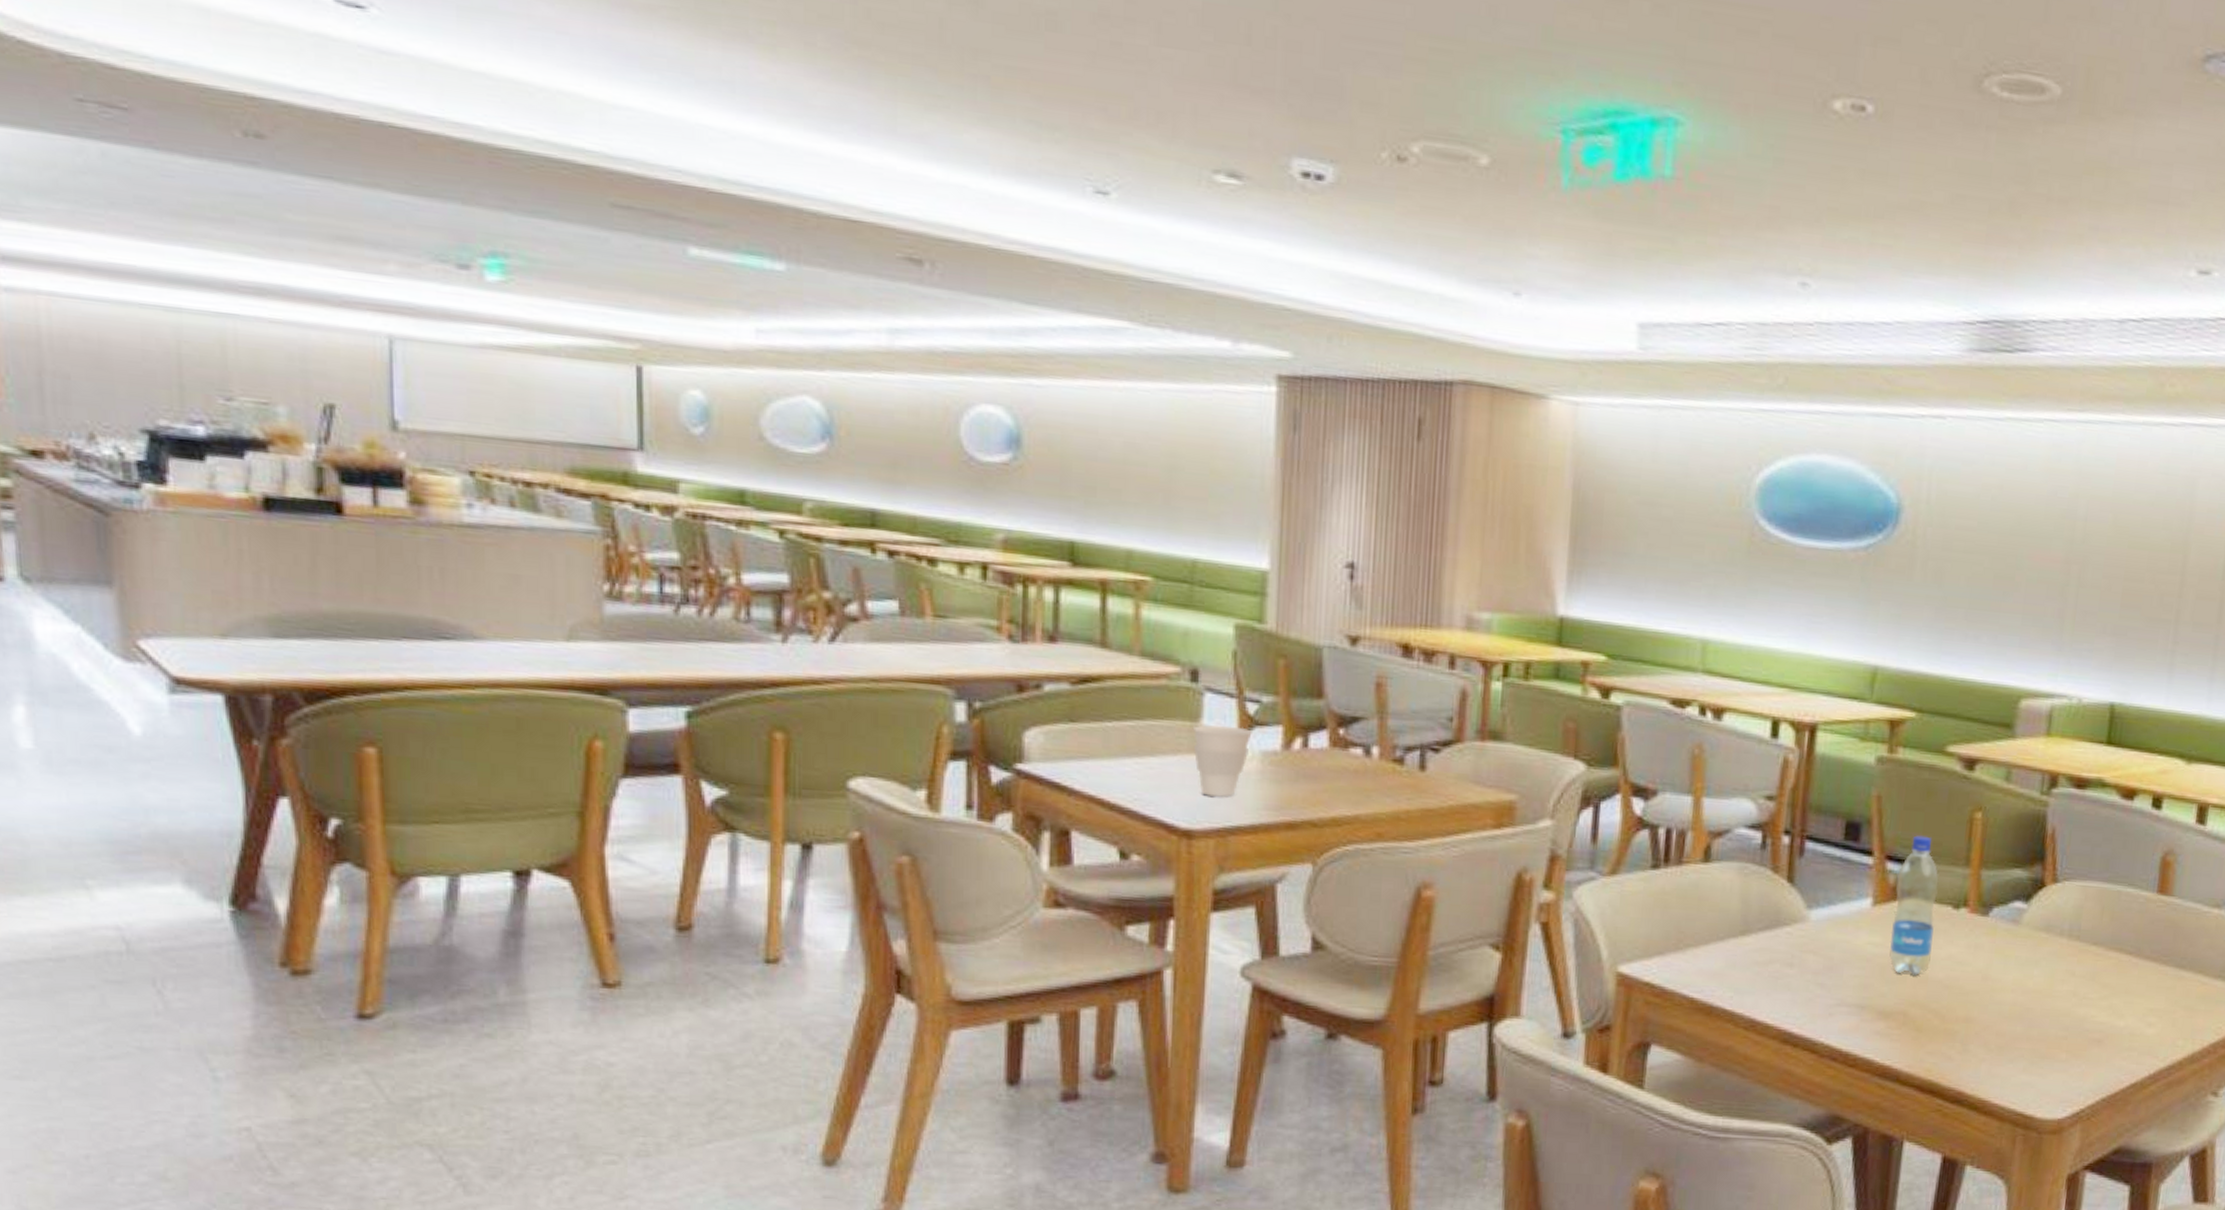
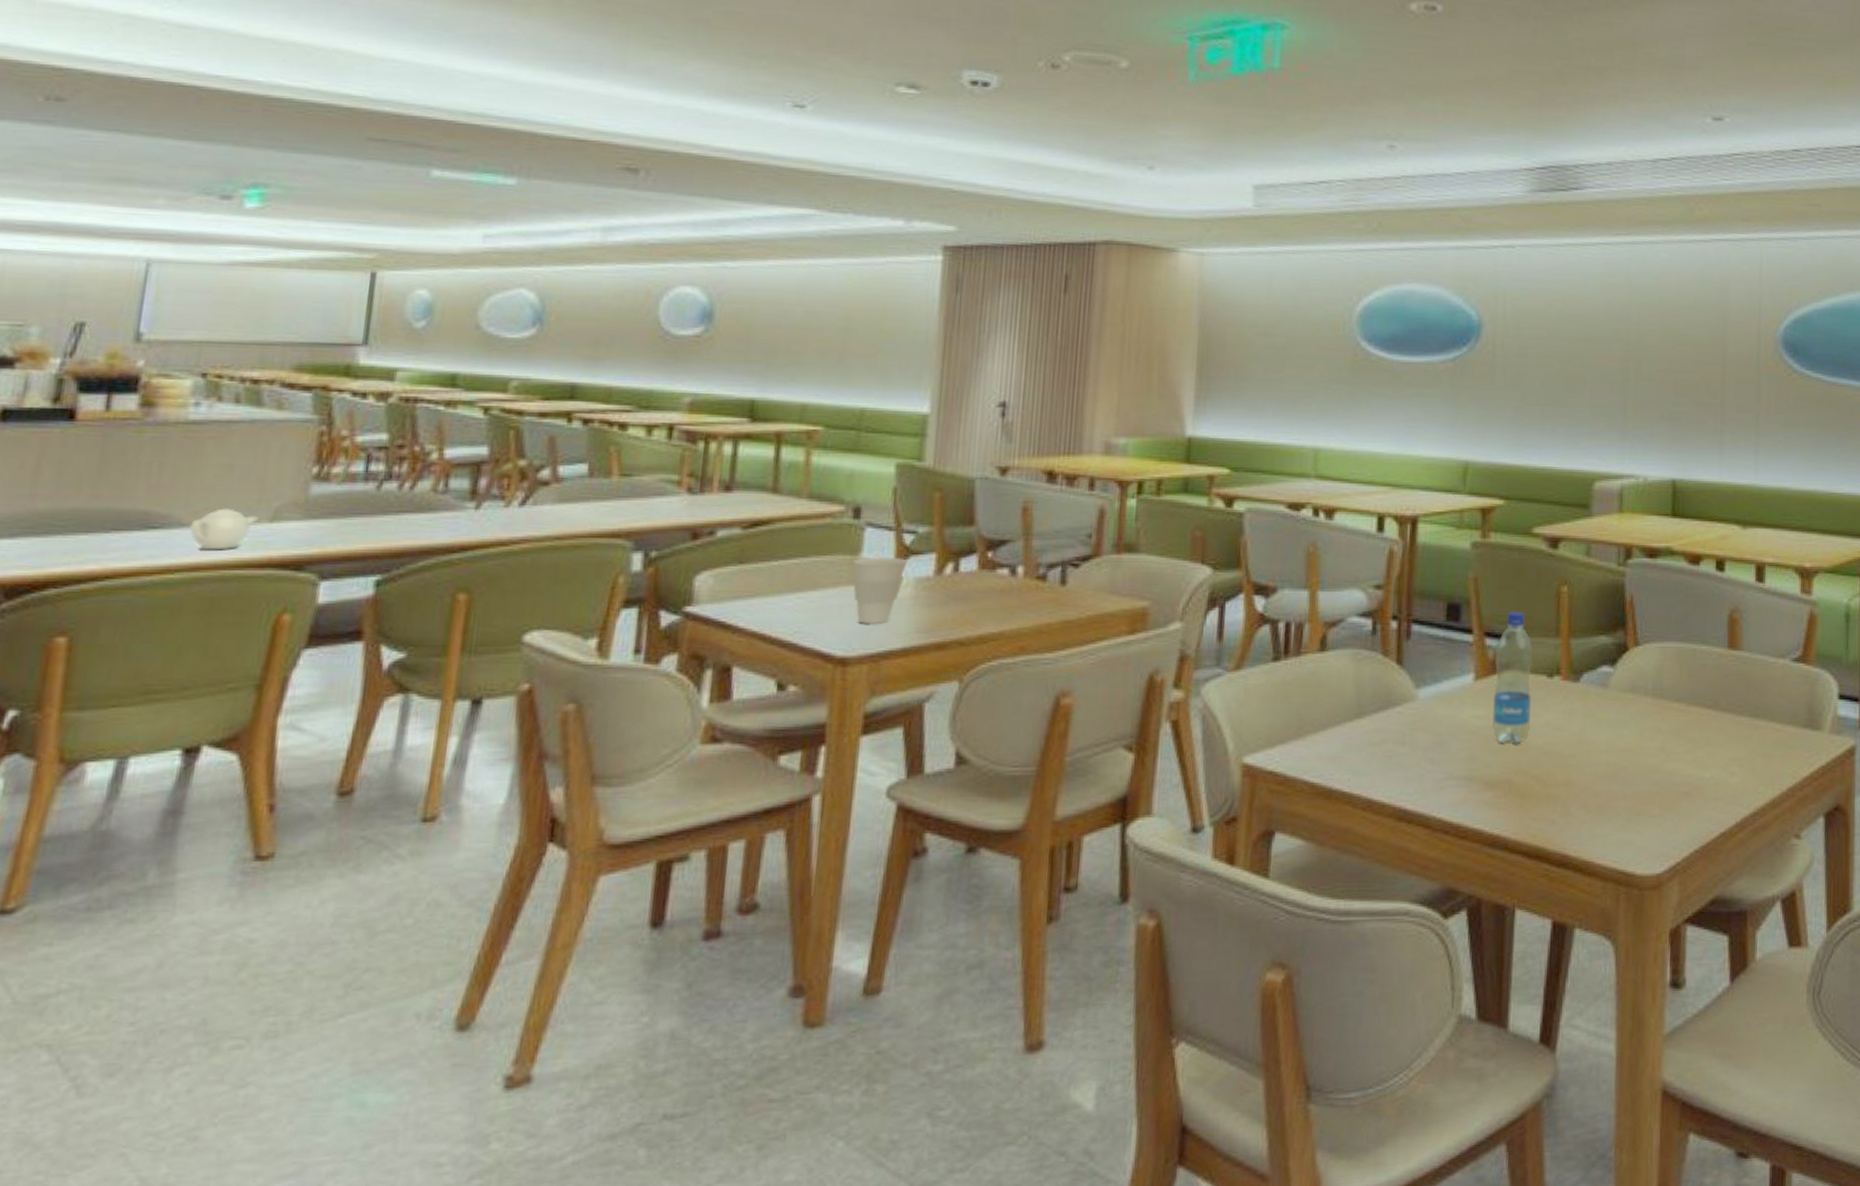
teapot: none [482,622,554,668] -> present [188,508,258,550]

